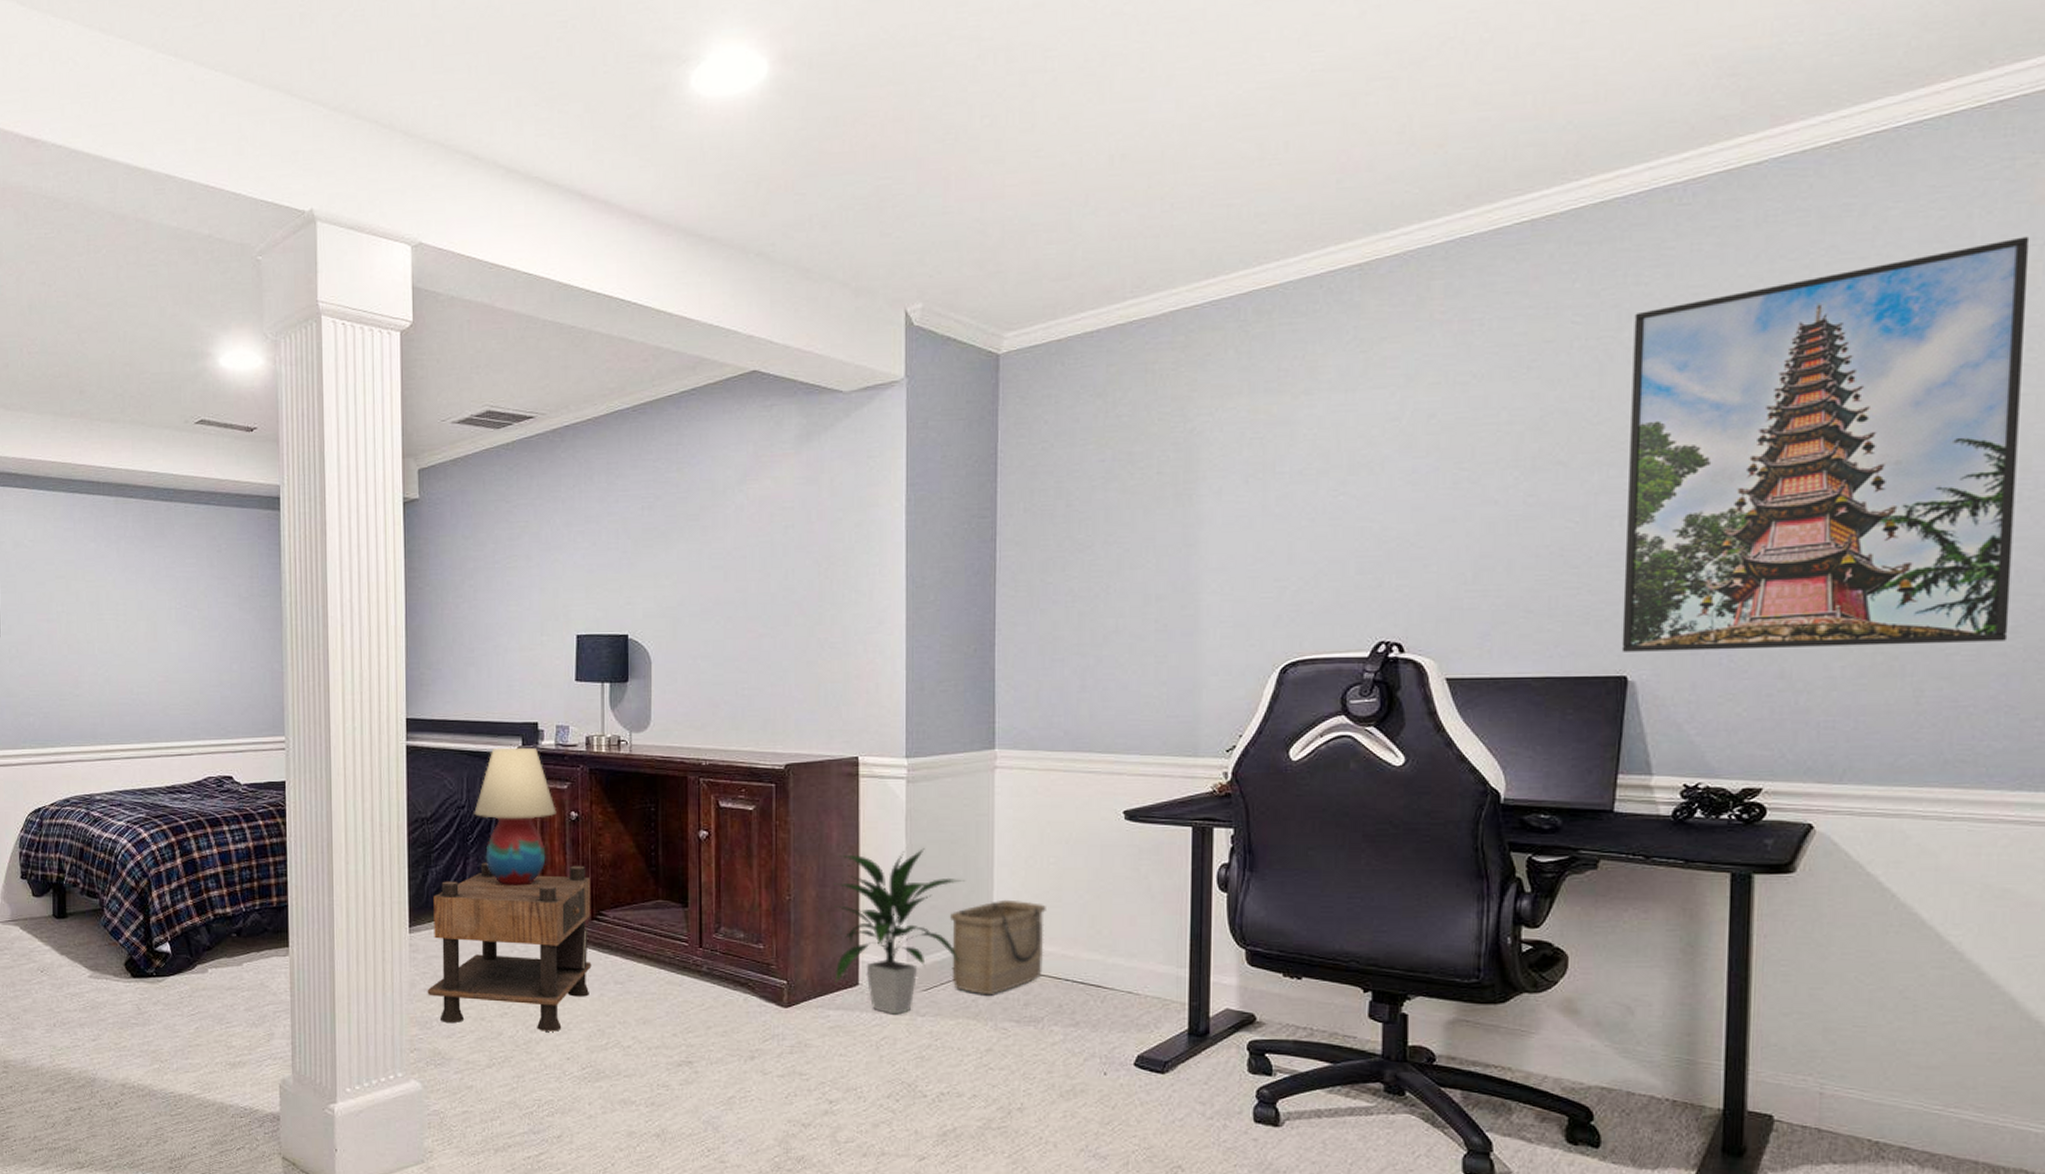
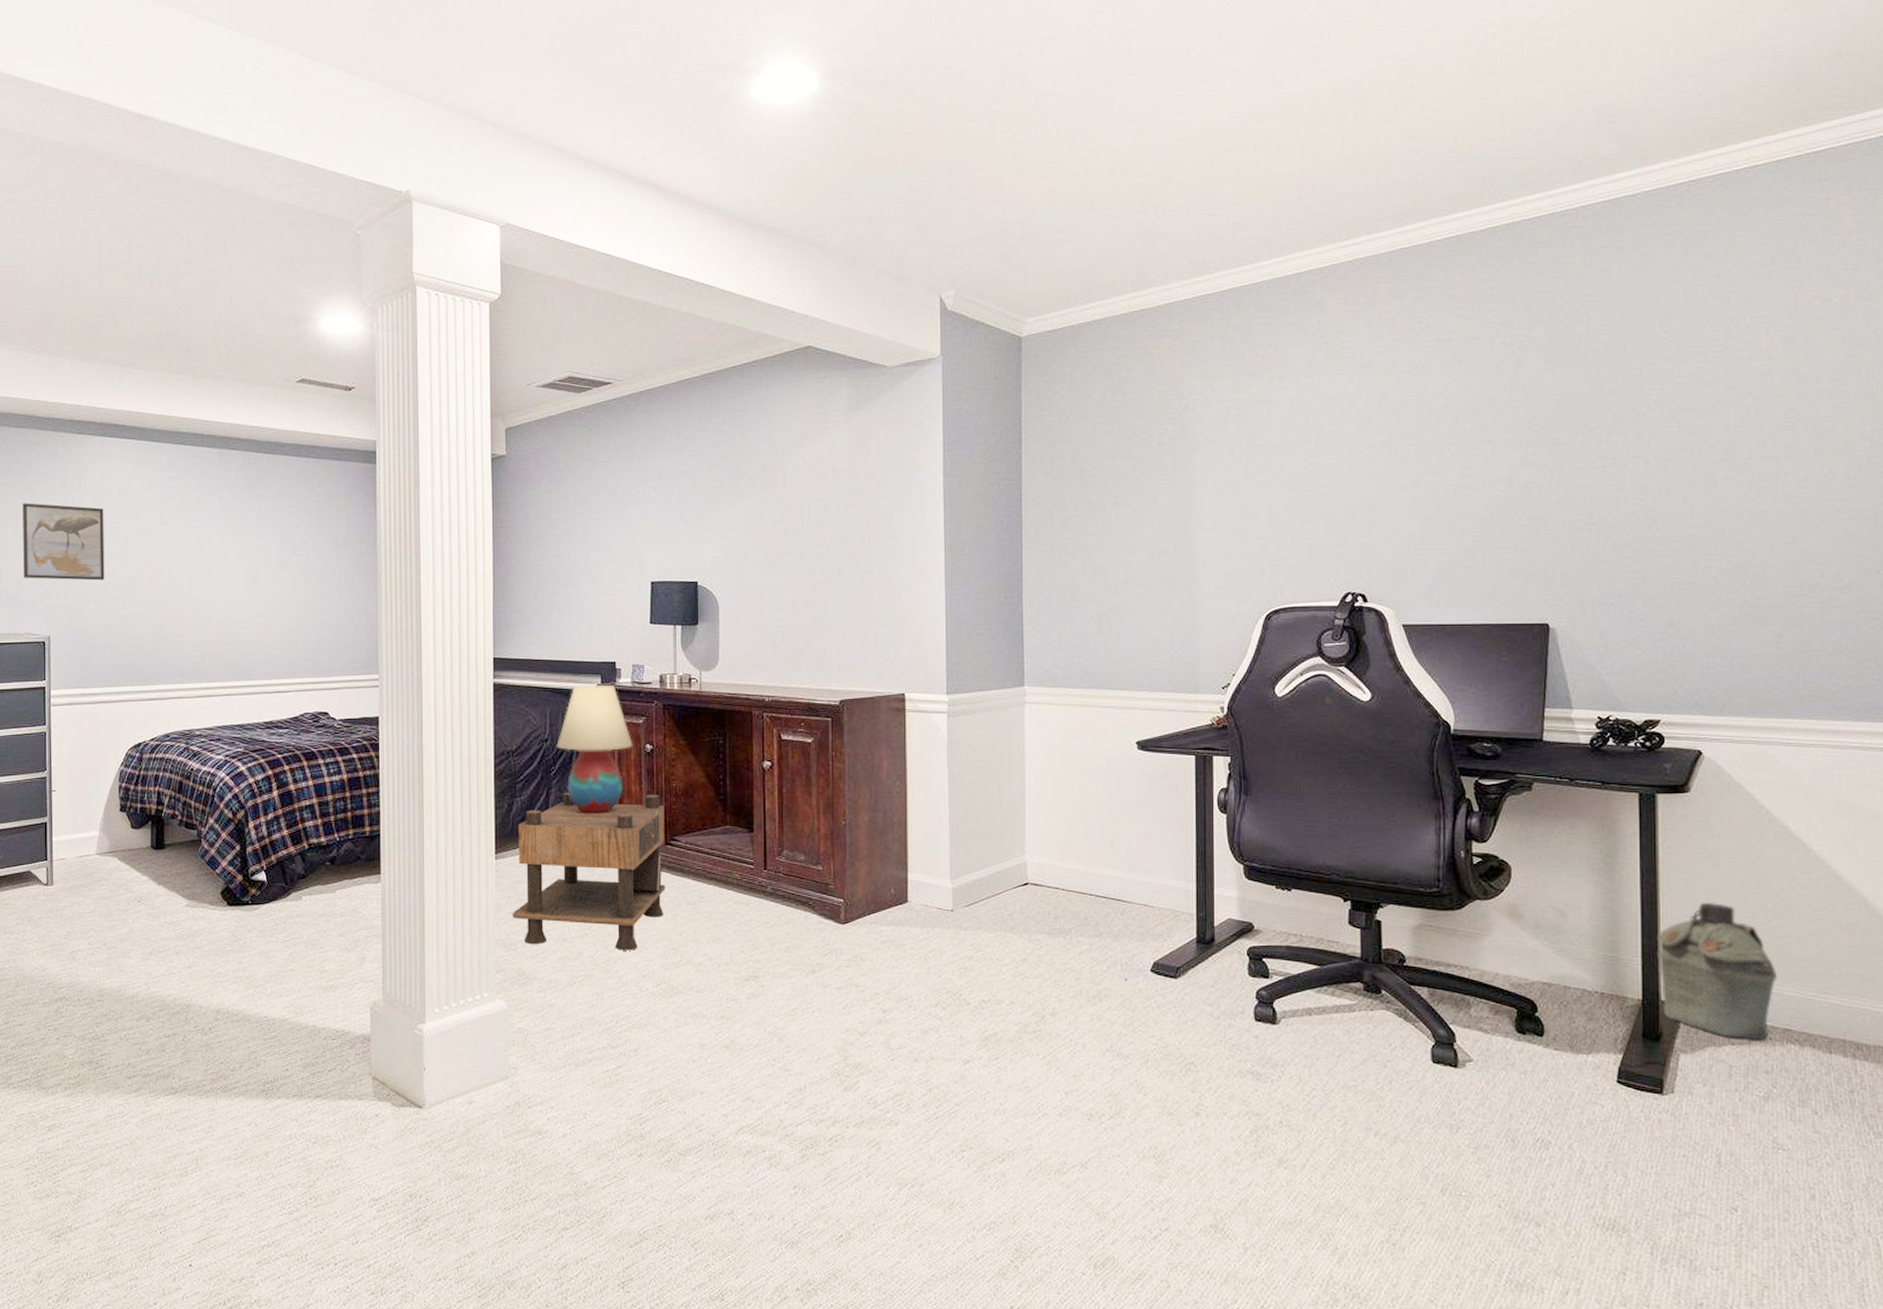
indoor plant: present [833,848,964,1015] -> none [884,776,1000,929]
basket: present [949,899,1046,995] -> none [987,822,1072,910]
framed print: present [1621,236,2030,652] -> none [1542,262,1844,603]
military canteen: none [1744,999,1895,1159] -> present [1656,902,1777,1040]

